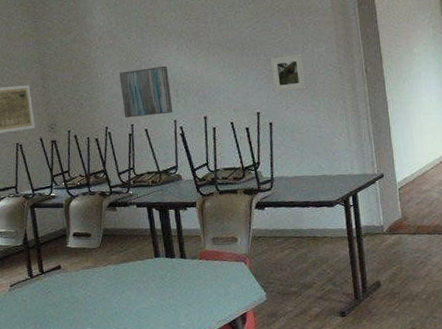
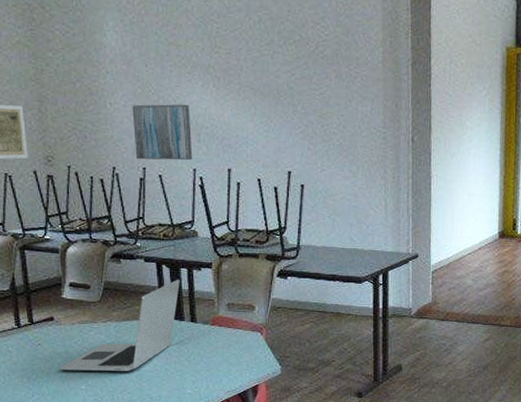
laptop: none [68,220,169,315] -> present [60,279,180,372]
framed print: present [270,54,306,93] -> none [308,110,346,152]

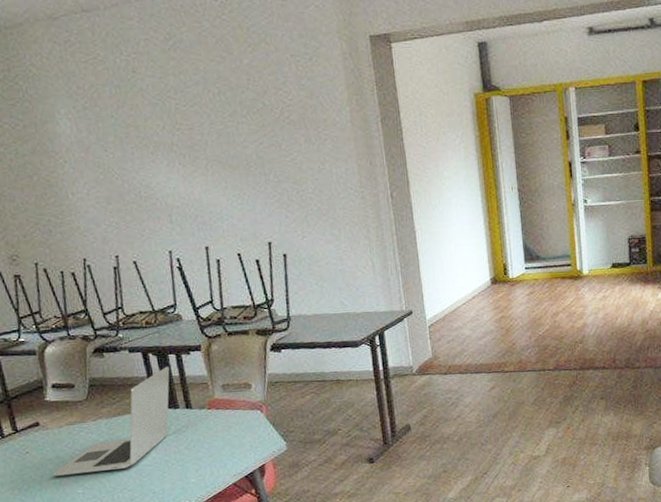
wall art: present [132,104,193,161] -> none [96,185,167,248]

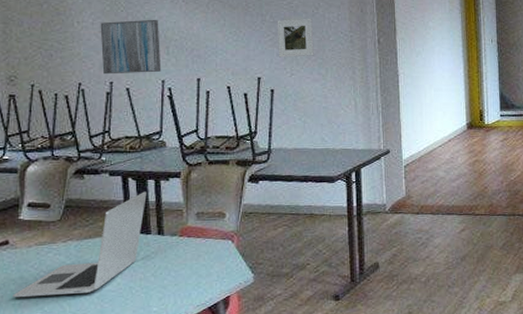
wall art: none [96,185,167,248] -> present [100,19,162,75]
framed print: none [281,174,325,220] -> present [277,18,314,57]

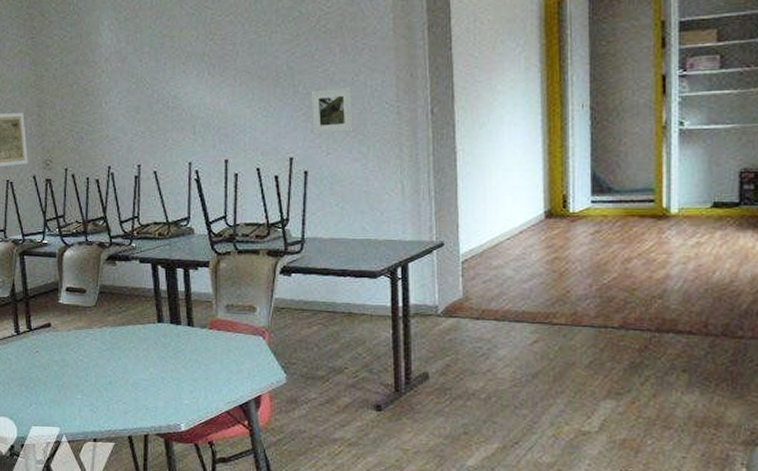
laptop: present [13,191,147,298] -> none [56,280,176,381]
wall art: present [100,19,162,75] -> none [127,95,188,157]

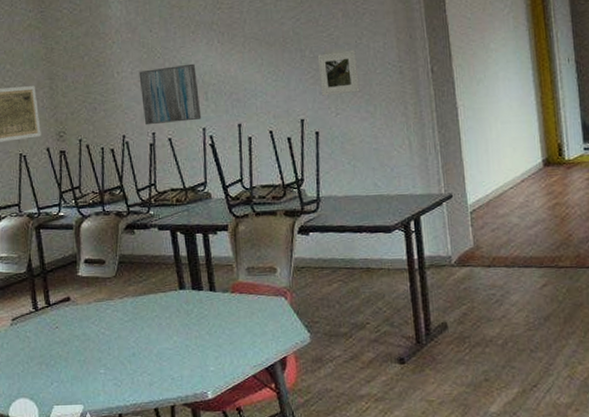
wall art: none [127,95,188,157] -> present [139,63,202,126]

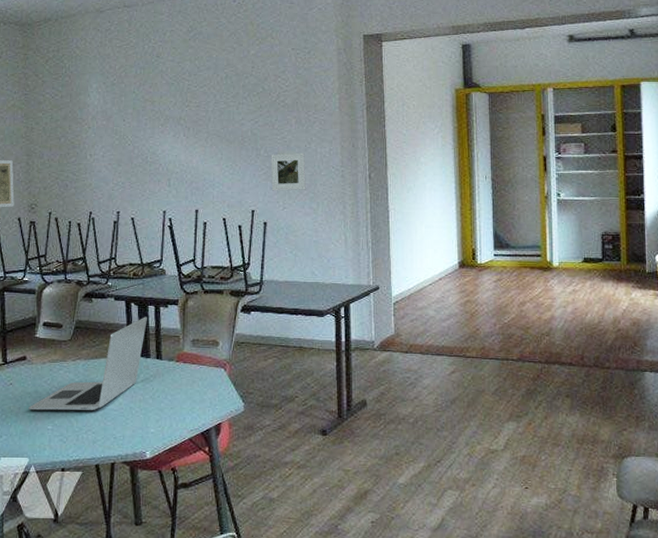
laptop: none [78,246,196,354] -> present [28,316,147,411]
wall art: present [139,63,202,126] -> none [109,152,163,205]

